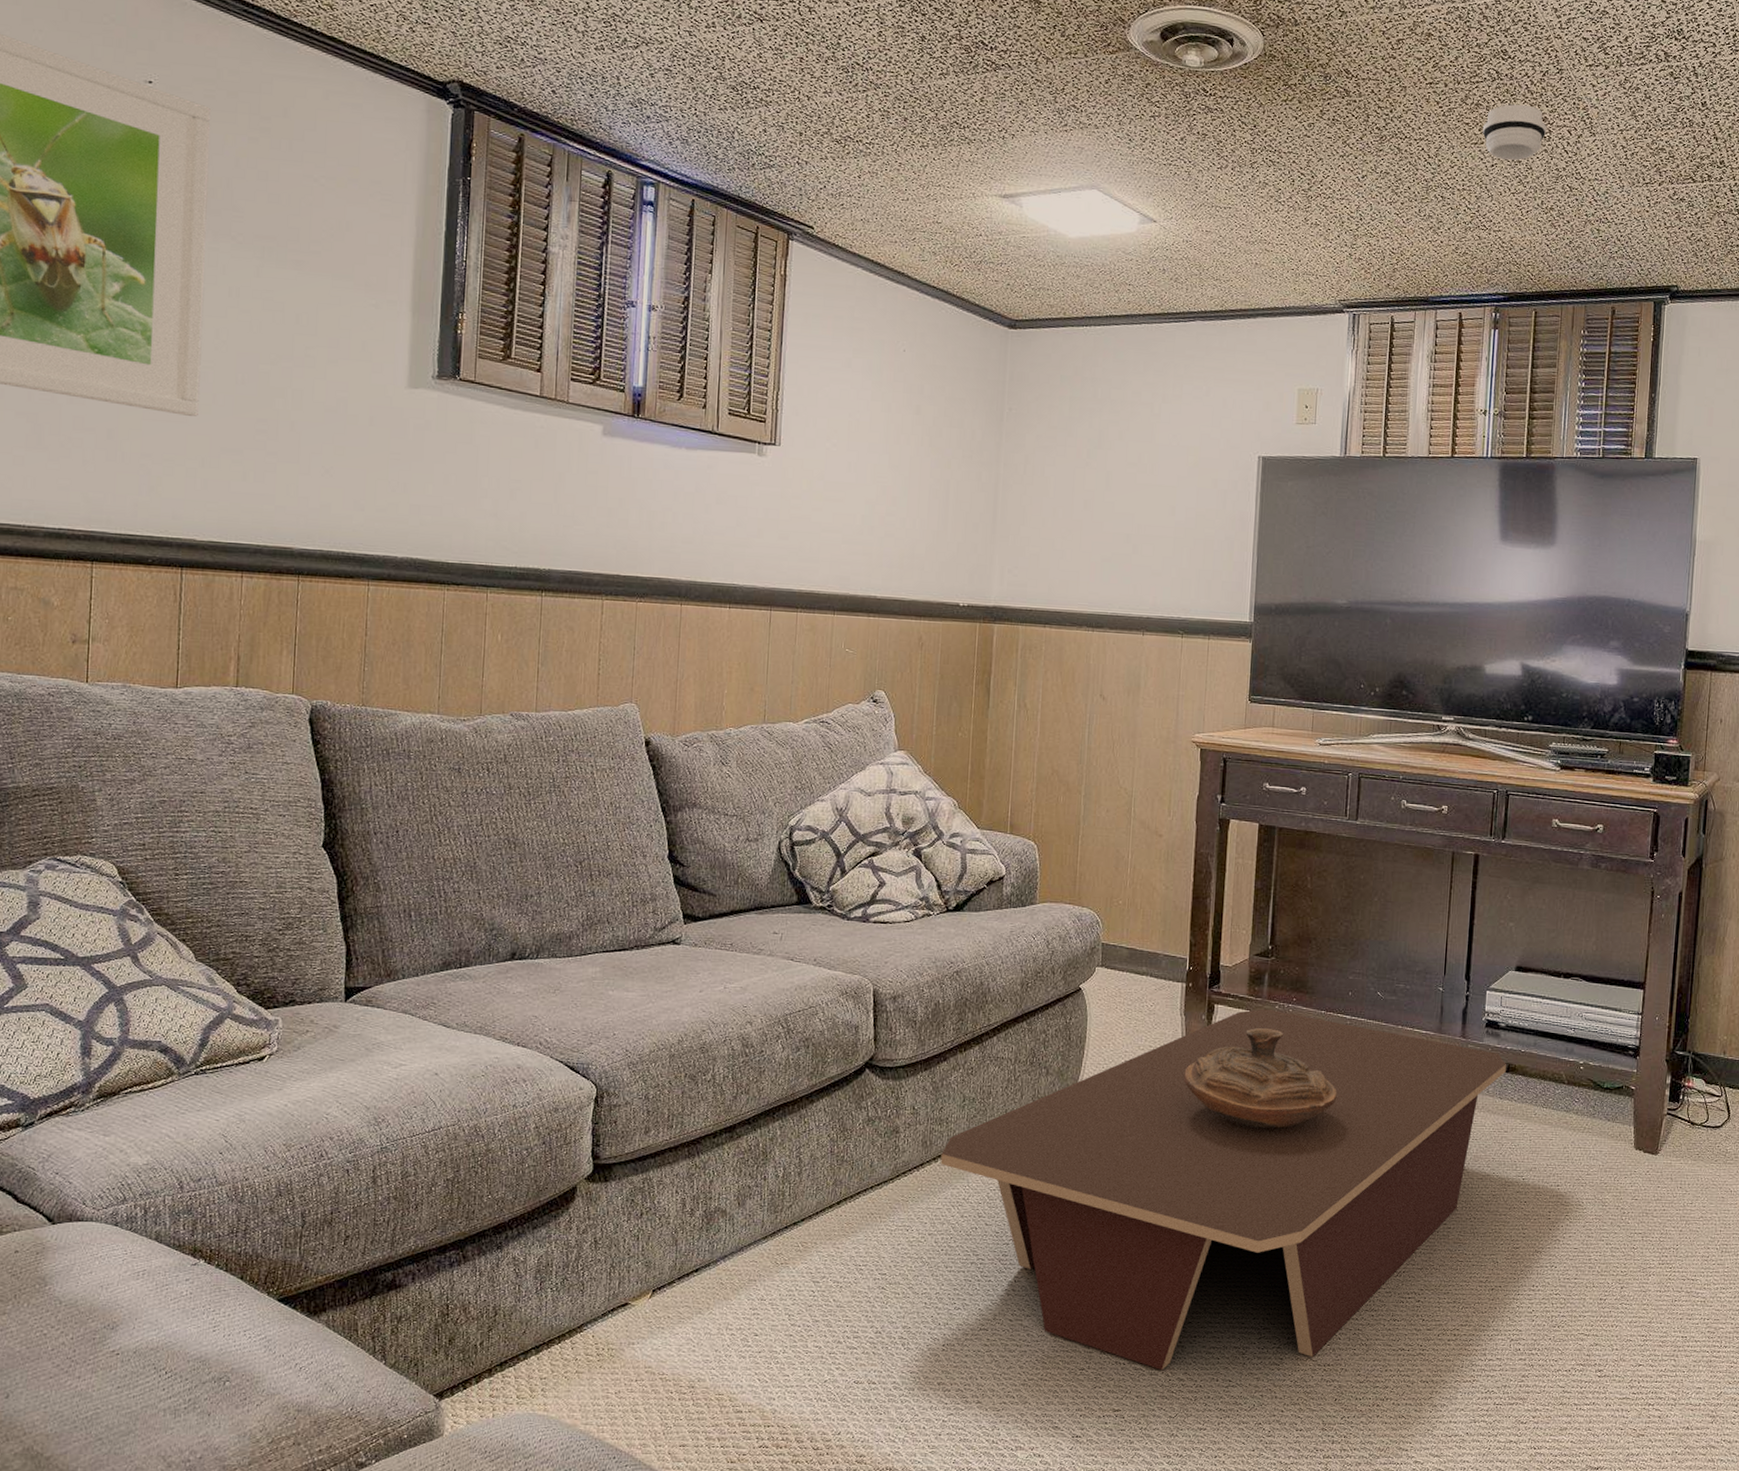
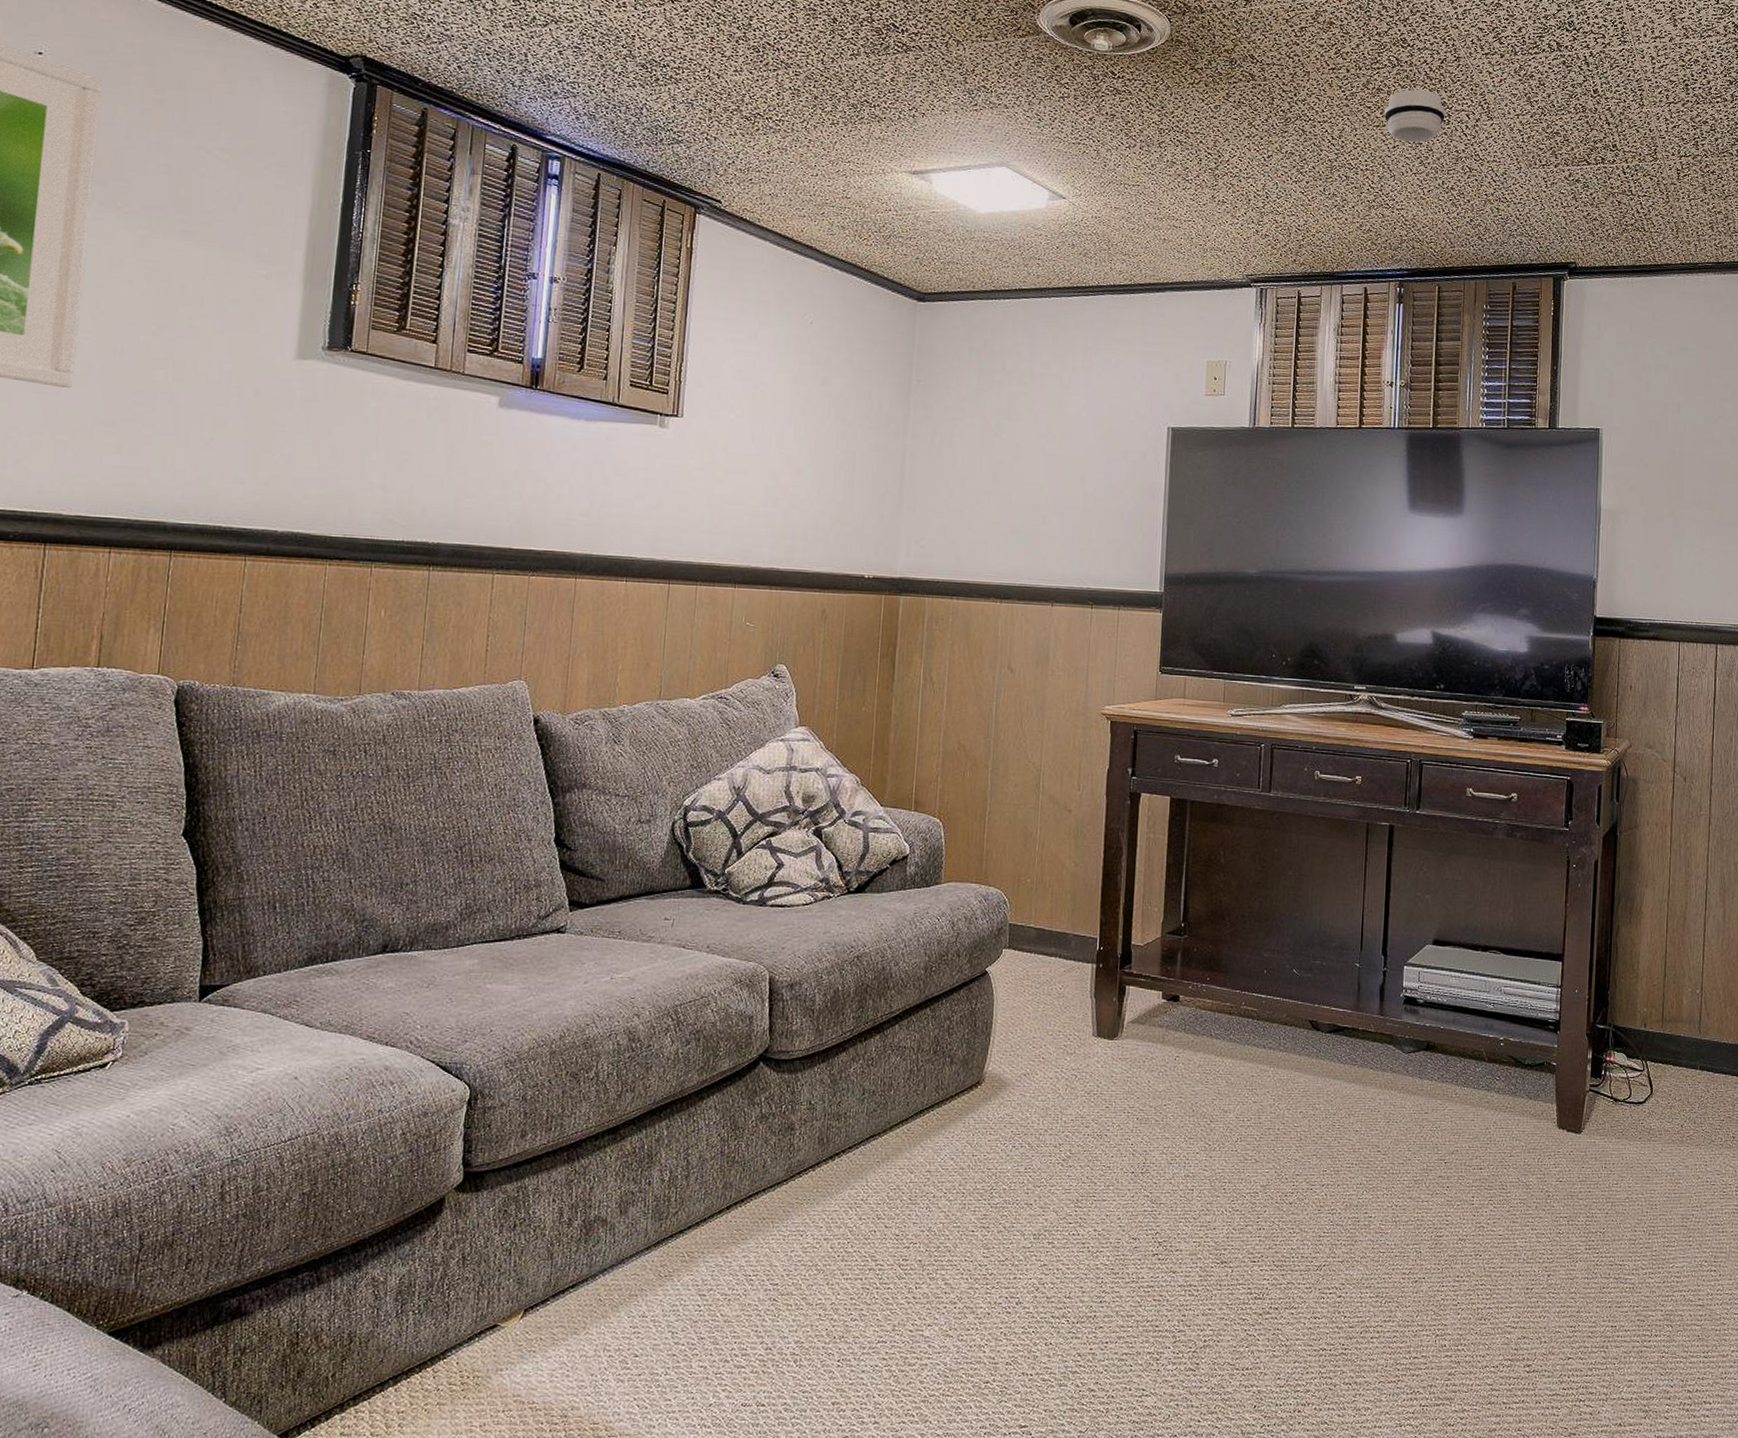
coffee table: present [940,1008,1506,1371] -> none [838,989,1425,1381]
decorative bowl: present [1184,1028,1337,1128] -> none [1094,1010,1253,1115]

